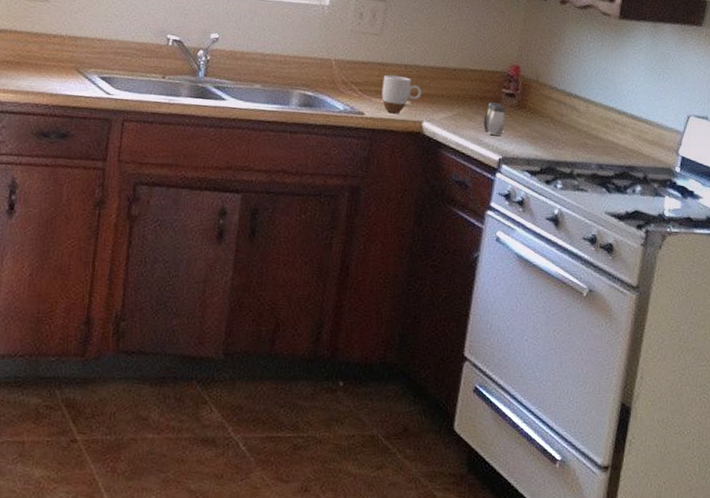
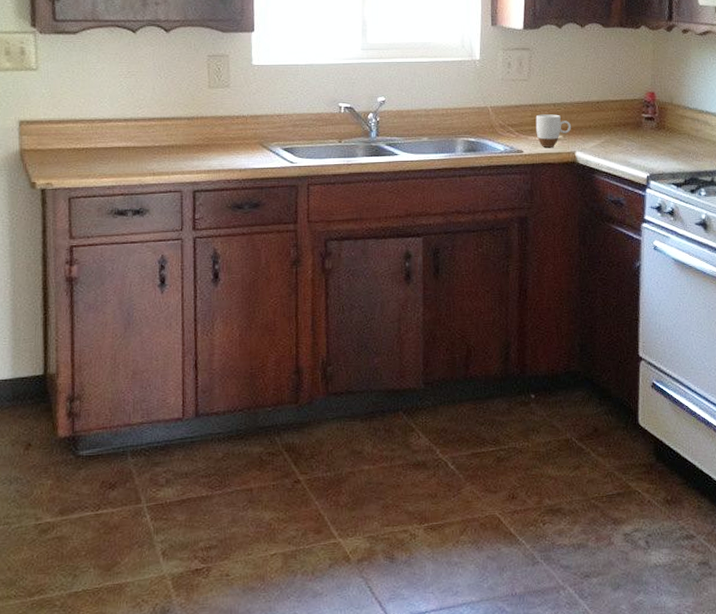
salt and pepper shaker: present [483,101,506,136] -> none [629,126,648,156]

